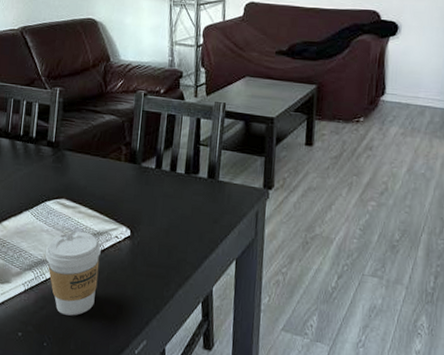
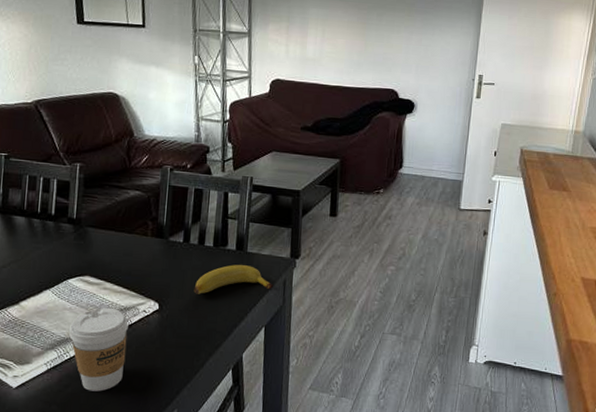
banana: none [164,193,246,223] -> present [193,264,274,294]

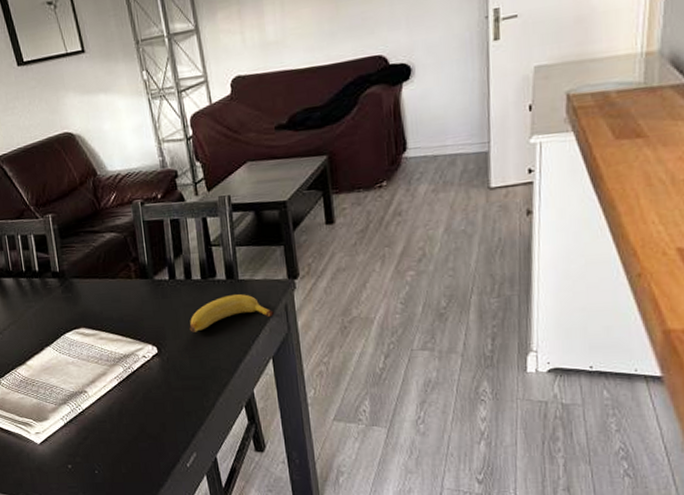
coffee cup: present [69,308,128,392] -> none [76,357,136,441]

